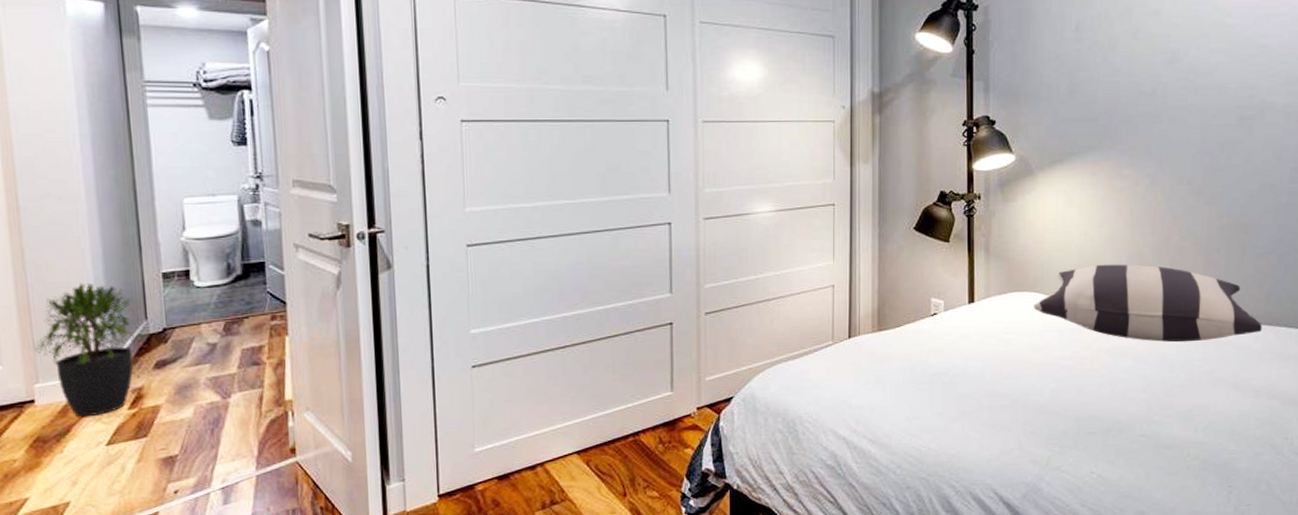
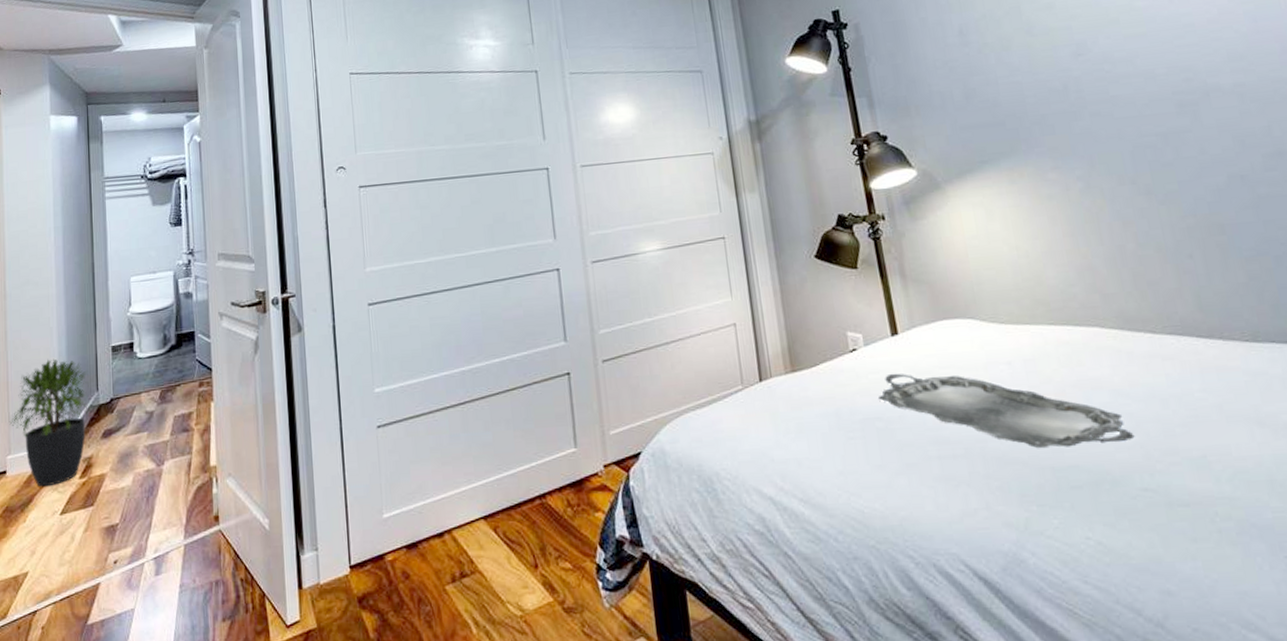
serving tray: none [949,336,1144,402] -> present [879,373,1135,449]
pillow: present [1033,264,1262,343] -> none [969,279,1277,371]

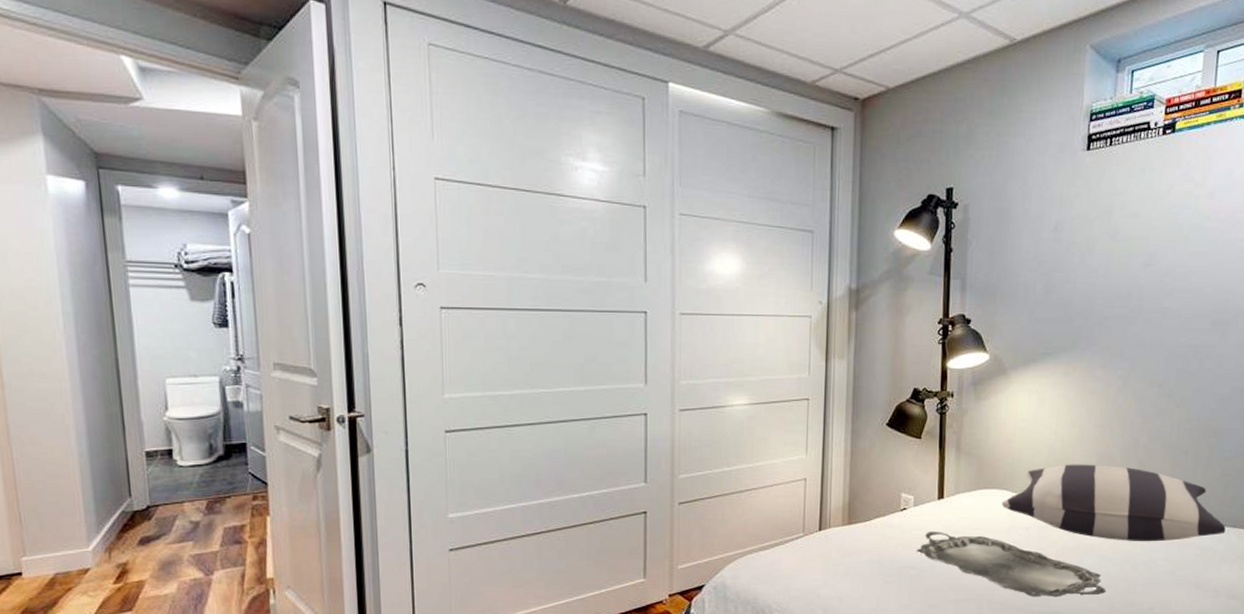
potted plant: present [9,358,92,487] -> none [21,459,125,590]
pillow: none [969,279,1277,371] -> present [1001,464,1226,542]

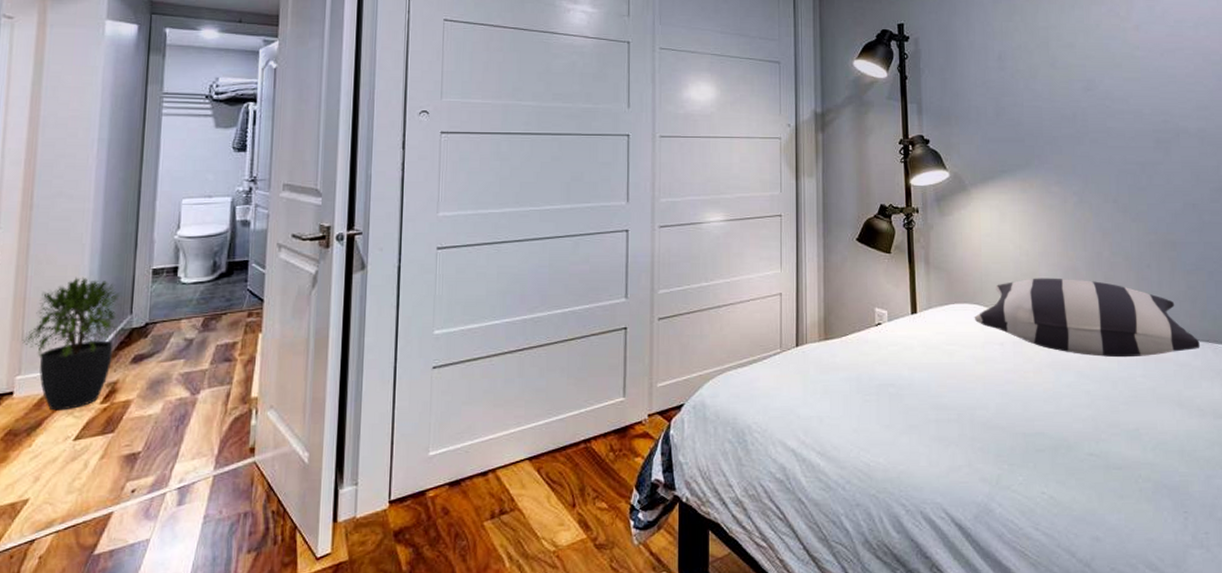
potted plant: none [21,459,125,590] -> present [22,277,123,411]
serving tray: present [917,531,1106,598] -> none [894,346,1089,417]

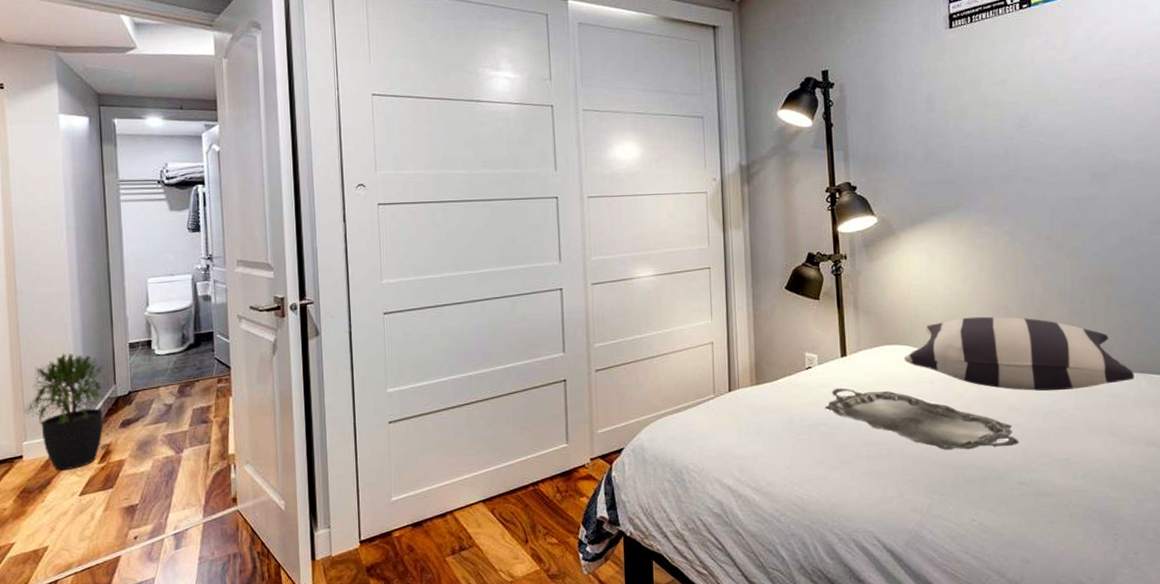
serving tray: none [894,346,1089,417] -> present [825,388,1019,451]

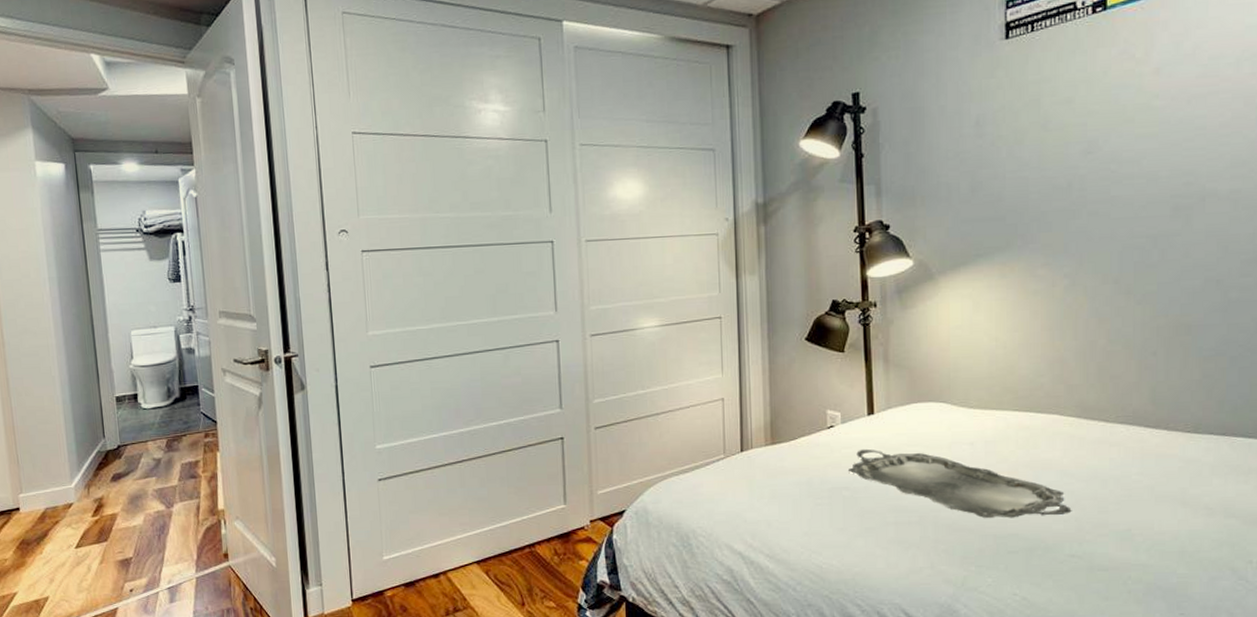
potted plant: present [24,353,110,471] -> none [18,406,100,523]
pillow: present [904,316,1134,391] -> none [940,371,1214,455]

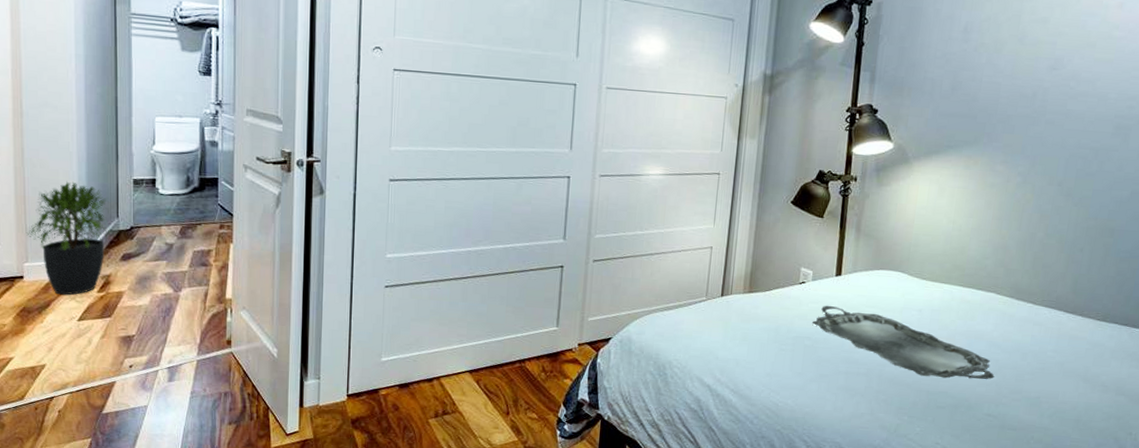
potted plant: none [18,406,100,523] -> present [26,181,112,295]

